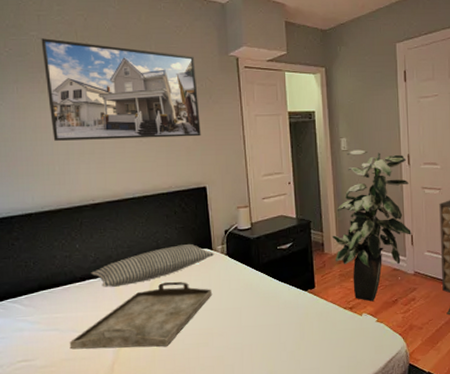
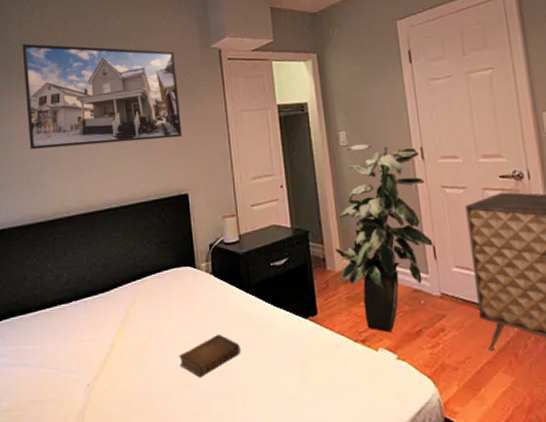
serving tray: present [69,281,212,350] -> none [37,306,195,390]
pillow: present [91,243,215,287] -> none [63,260,198,314]
book: none [197,304,250,337] -> present [179,335,241,377]

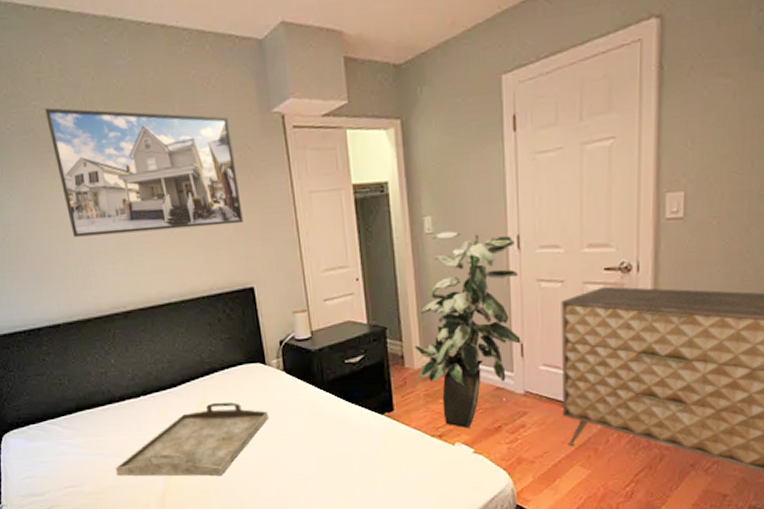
serving tray: none [37,306,195,390] -> present [115,402,268,476]
book: present [179,335,241,377] -> none [253,429,315,467]

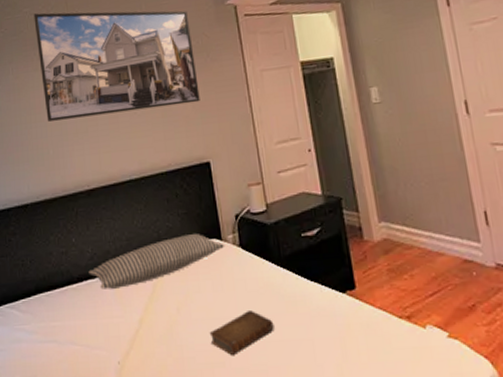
serving tray: present [115,402,268,476] -> none [68,281,225,367]
pillow: none [130,357,269,408] -> present [88,233,225,289]
book: none [253,429,315,467] -> present [209,311,274,355]
indoor plant: present [414,231,521,429] -> none [371,100,484,308]

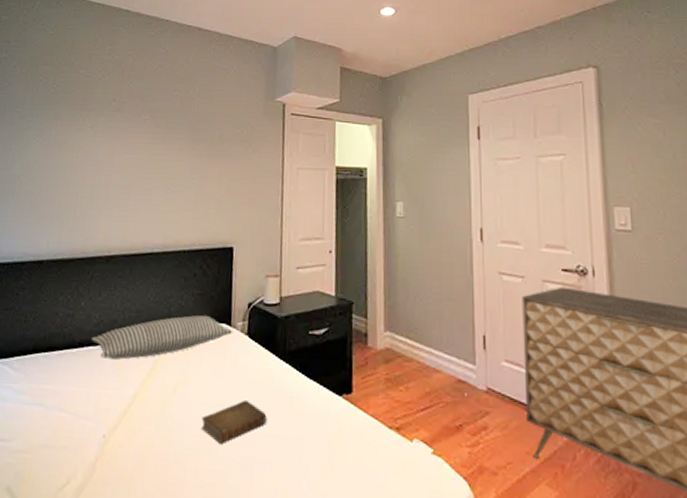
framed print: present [34,10,200,122] -> none [80,76,238,188]

